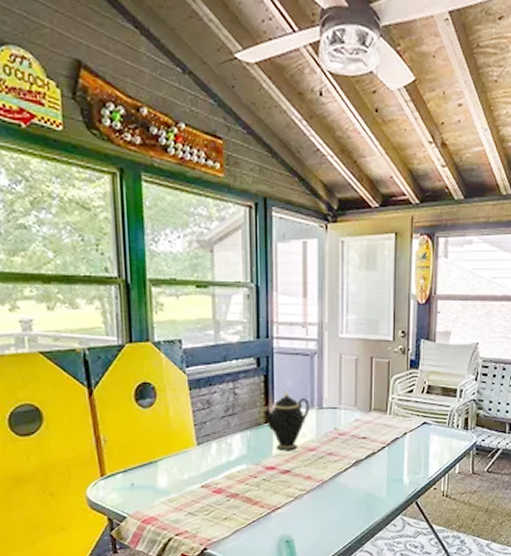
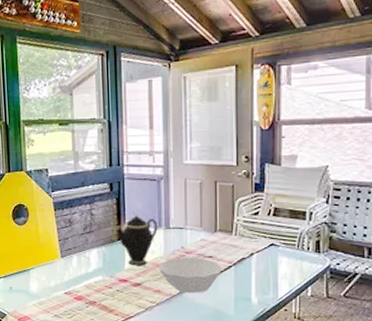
bowl: none [310,439,376,478] -> present [159,258,222,294]

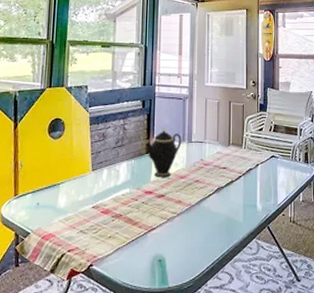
bowl: present [159,258,222,294] -> none [181,169,234,203]

